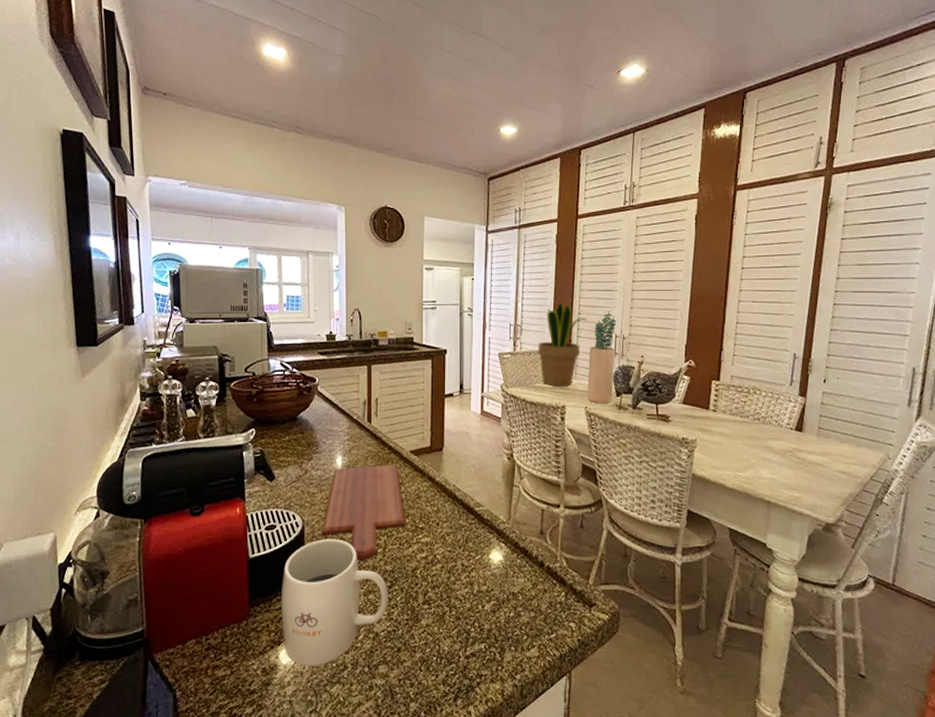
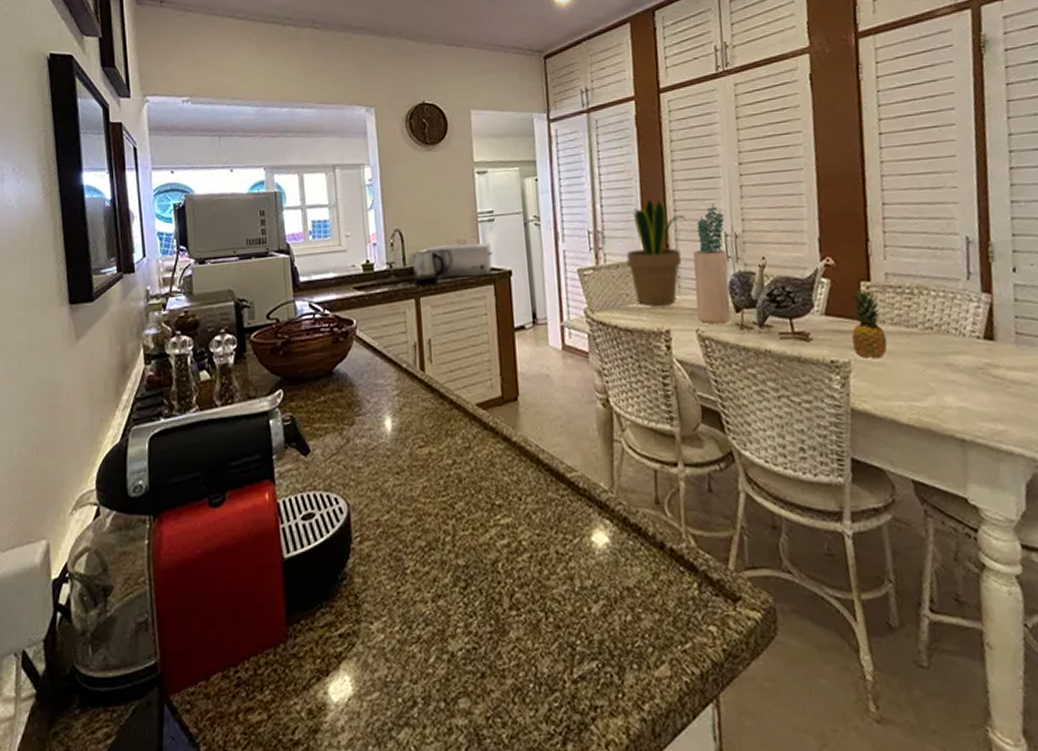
mug: present [281,539,388,666] -> none [326,527,465,704]
cutting board: present [322,464,406,560] -> none [372,422,479,554]
kettle: none [367,326,394,357] -> present [411,248,445,287]
toaster: none [379,324,433,354] -> present [426,243,493,280]
fruit: none [699,386,725,439] -> present [851,289,888,359]

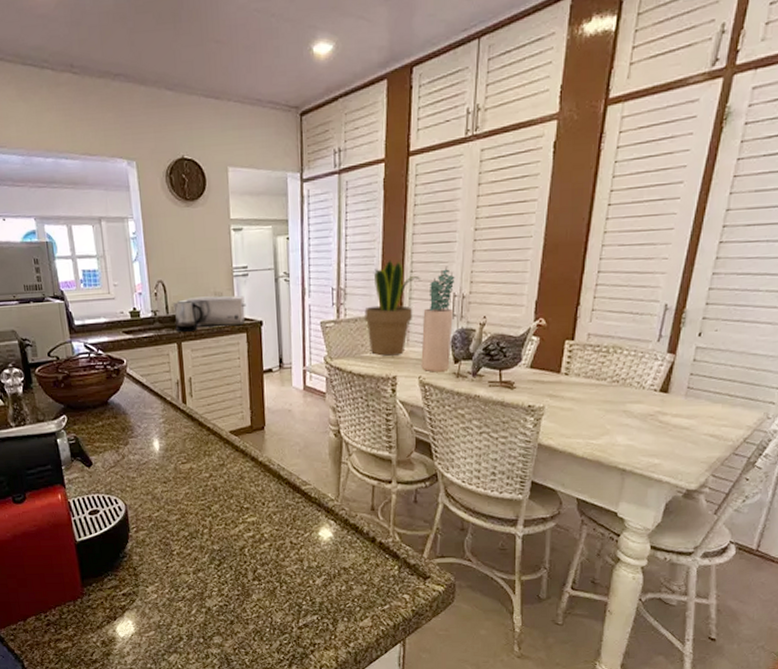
fruit: present [851,289,888,359] -> none [548,347,579,405]

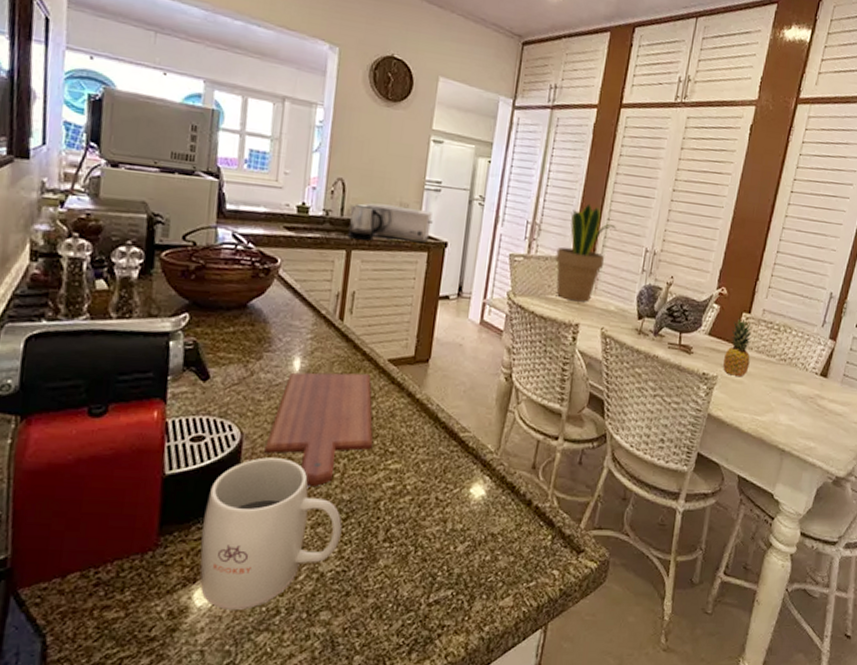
mug: none [111,521,218,638] -> present [200,457,343,610]
cutting board: none [145,445,230,541] -> present [264,372,374,486]
vase: present [421,266,455,372] -> none [605,220,649,327]
fruit: none [548,347,579,405] -> present [723,318,753,377]

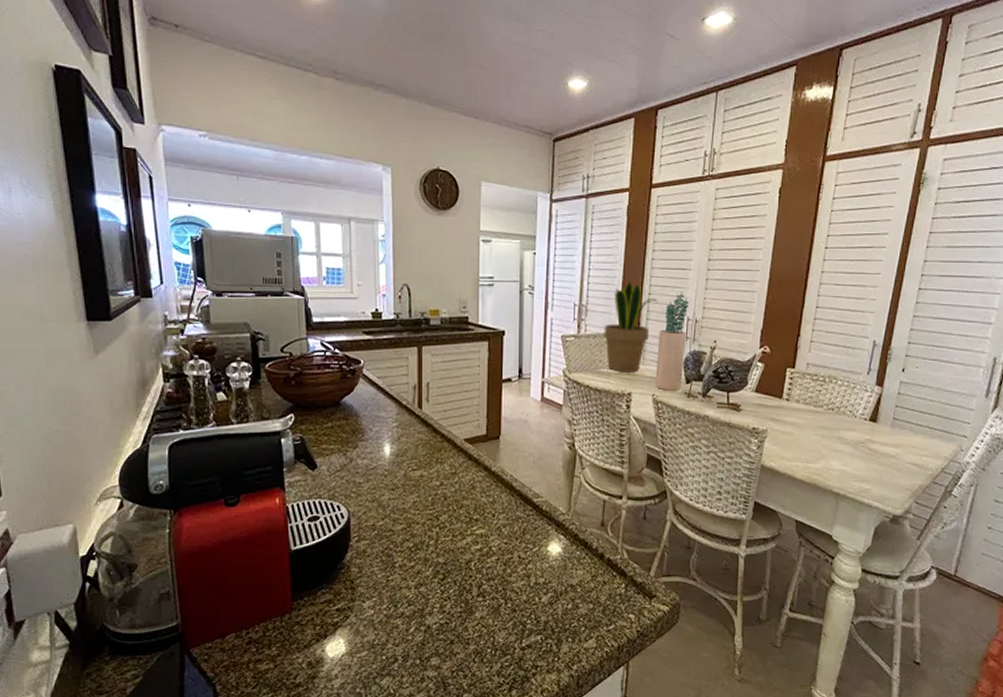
mug: present [200,457,343,610] -> none [327,531,441,659]
cutting board: present [264,372,374,486] -> none [369,453,459,553]
kettle: present [347,203,384,241] -> none [417,304,447,337]
toaster: present [367,201,433,245] -> none [430,301,490,335]
vase: none [605,220,649,327] -> present [655,291,690,391]
fruit: present [723,318,753,377] -> none [771,374,799,429]

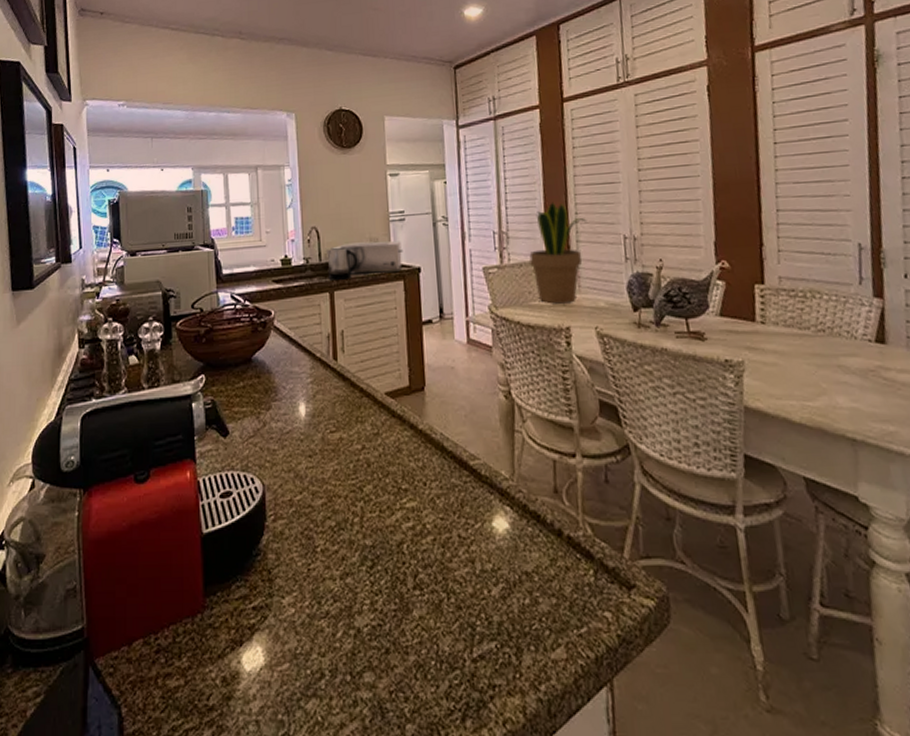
kettle: none [417,304,447,337] -> present [326,245,358,281]
toaster: none [430,301,490,335] -> present [340,241,403,275]
vase: present [655,291,690,391] -> none [593,207,629,322]

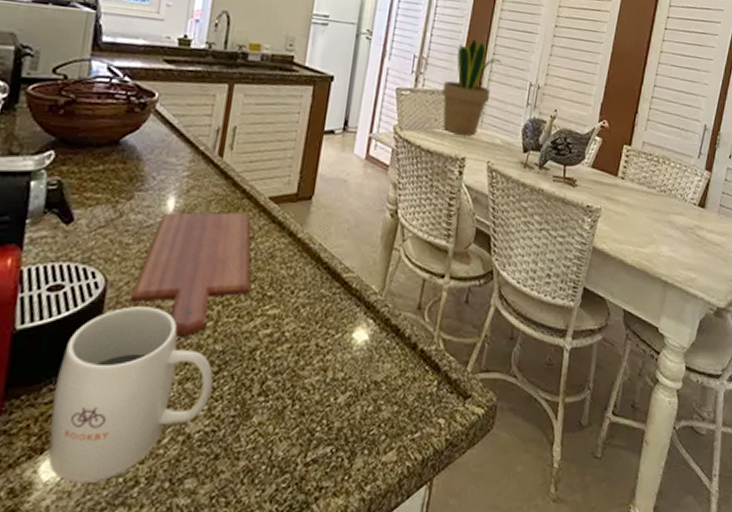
mug: none [241,507,371,674] -> present [48,307,214,483]
cutting board: none [286,410,386,534] -> present [130,212,251,337]
kettle: present [326,245,358,281] -> none [230,36,269,75]
toaster: present [340,241,403,275] -> none [251,35,319,78]

